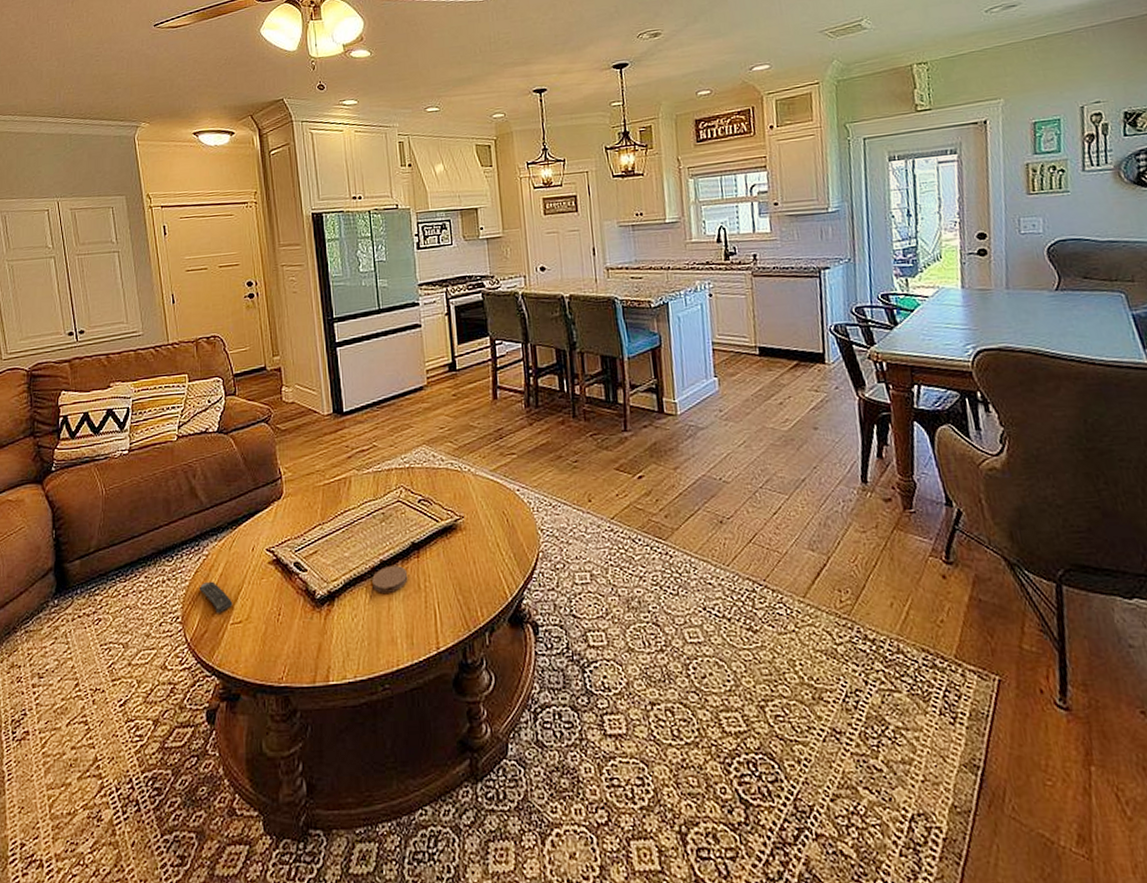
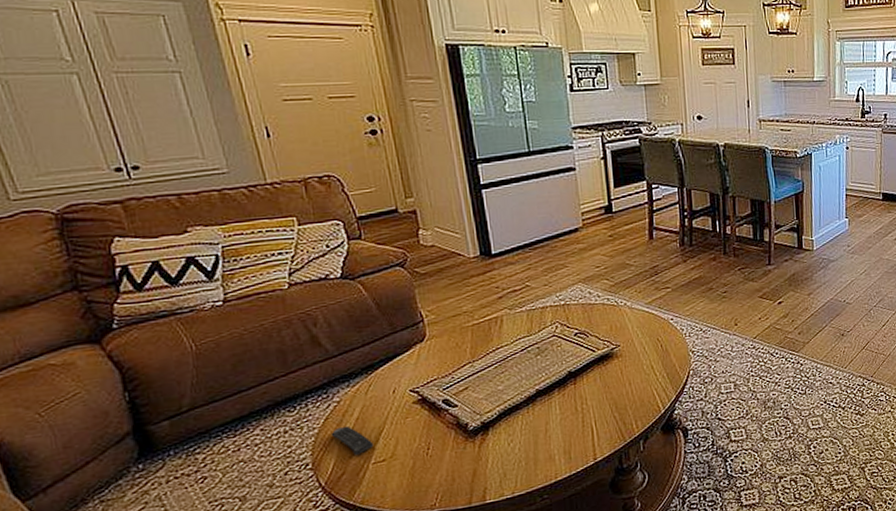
coaster: present [372,566,408,593] -> none [528,393,565,419]

